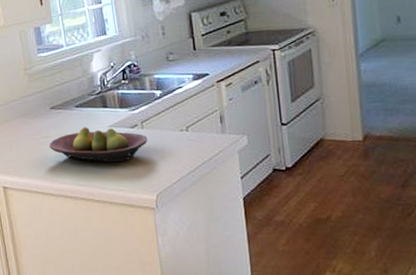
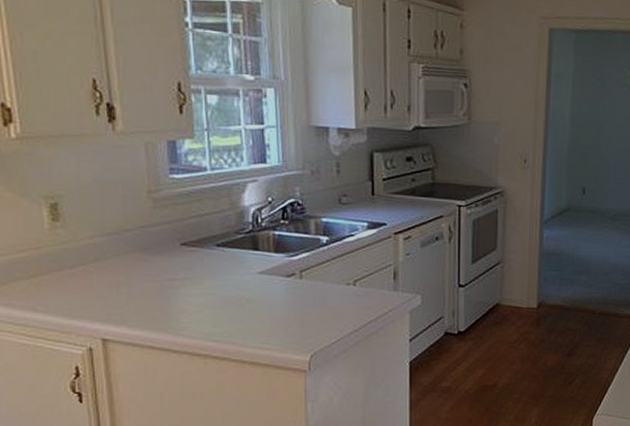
fruit bowl: present [49,127,148,163] -> none [174,271,306,317]

